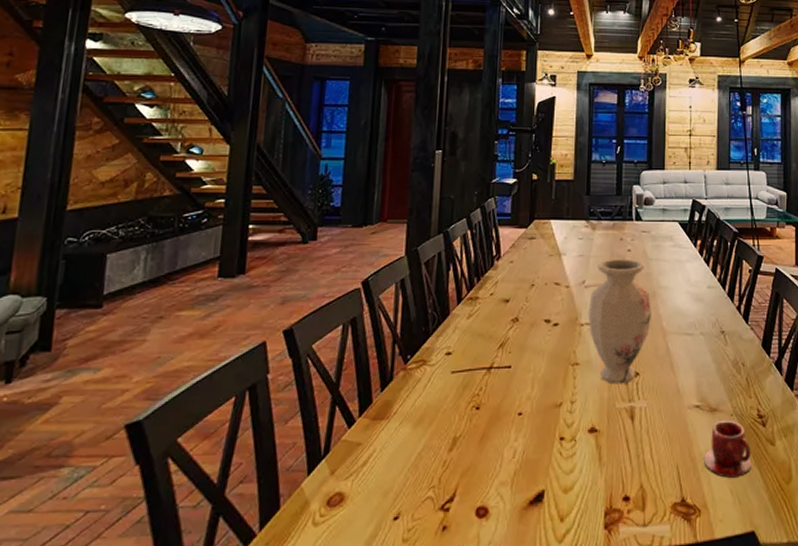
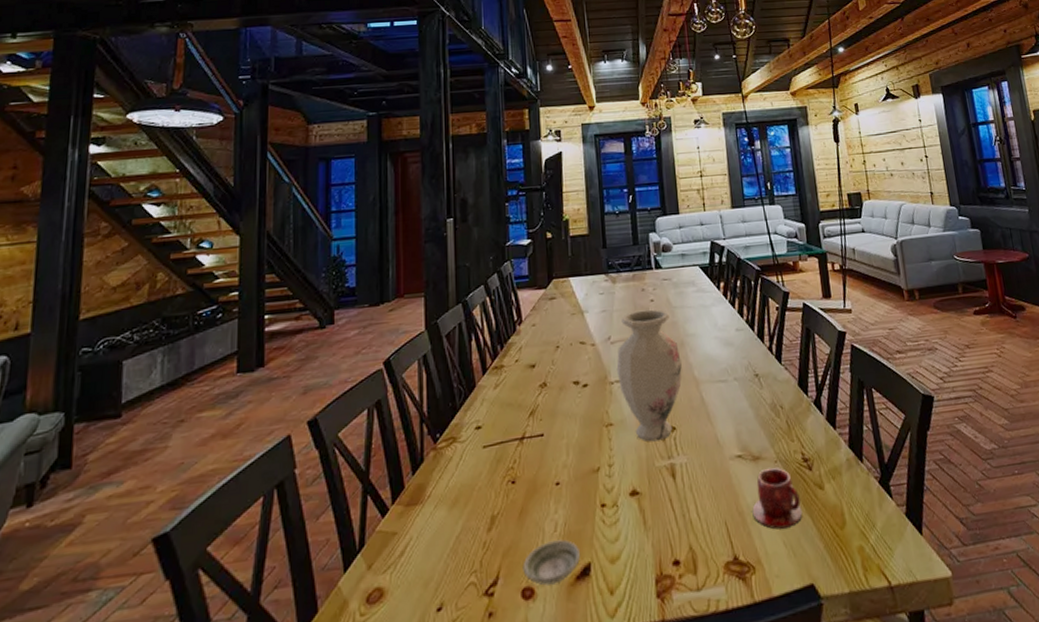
saucer: none [479,466,536,507] -> present [522,539,581,586]

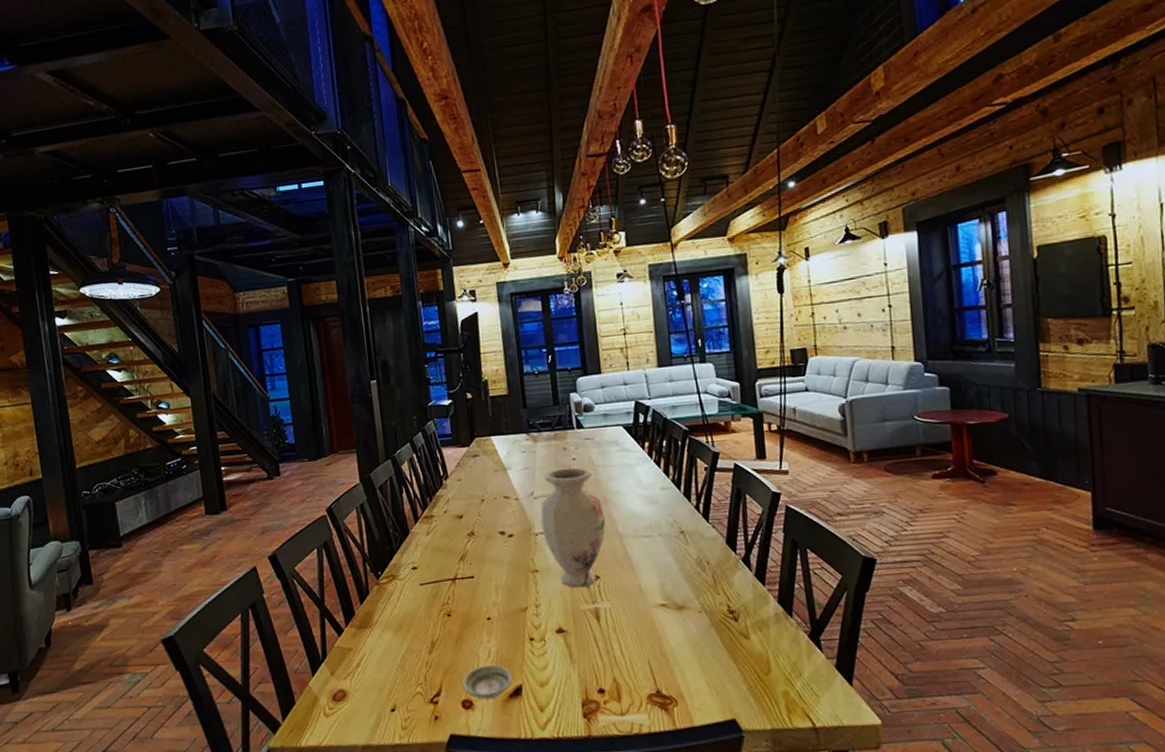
teacup: present [752,467,803,530] -> none [675,616,727,671]

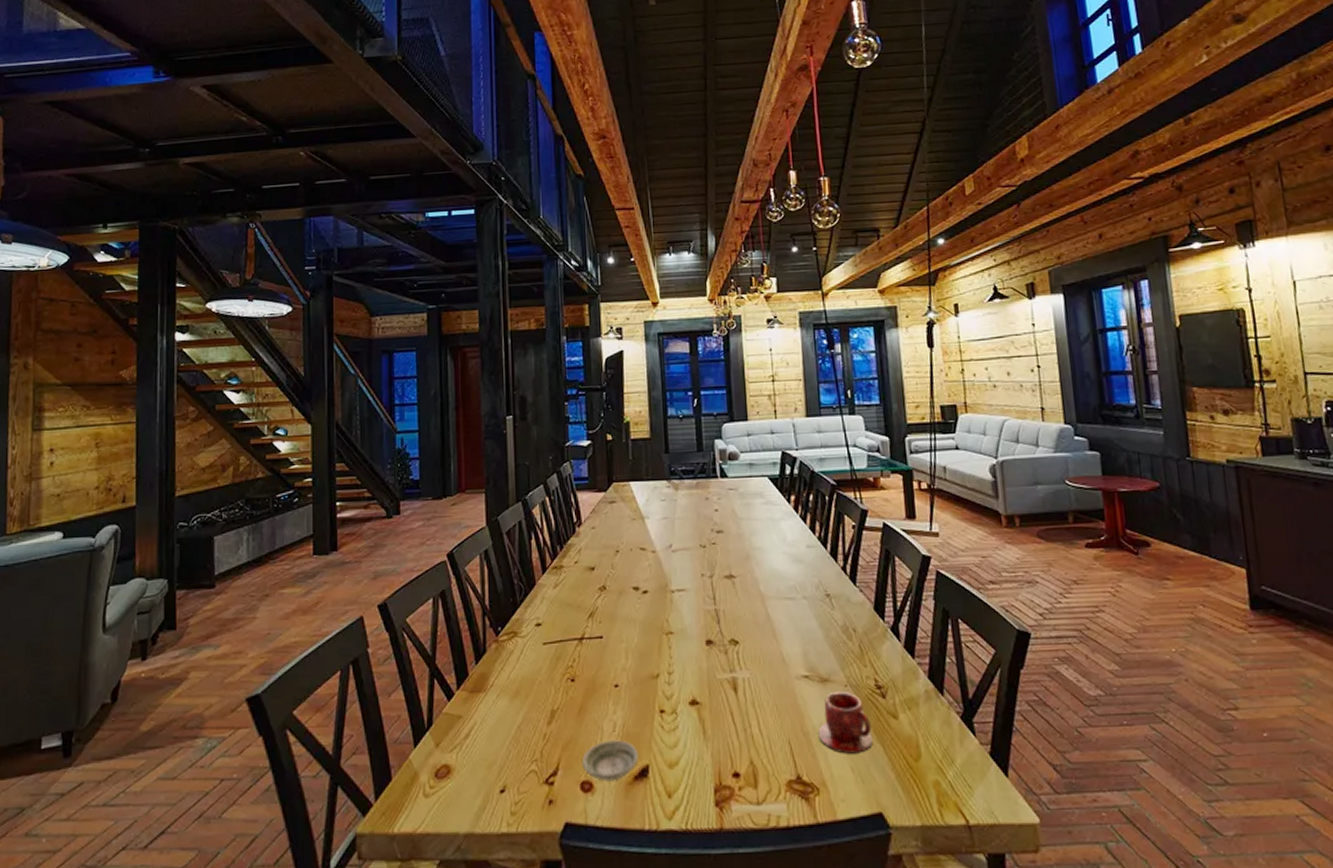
vase: present [540,467,606,588] -> none [677,519,747,654]
teacup: none [675,616,727,671] -> present [818,691,873,754]

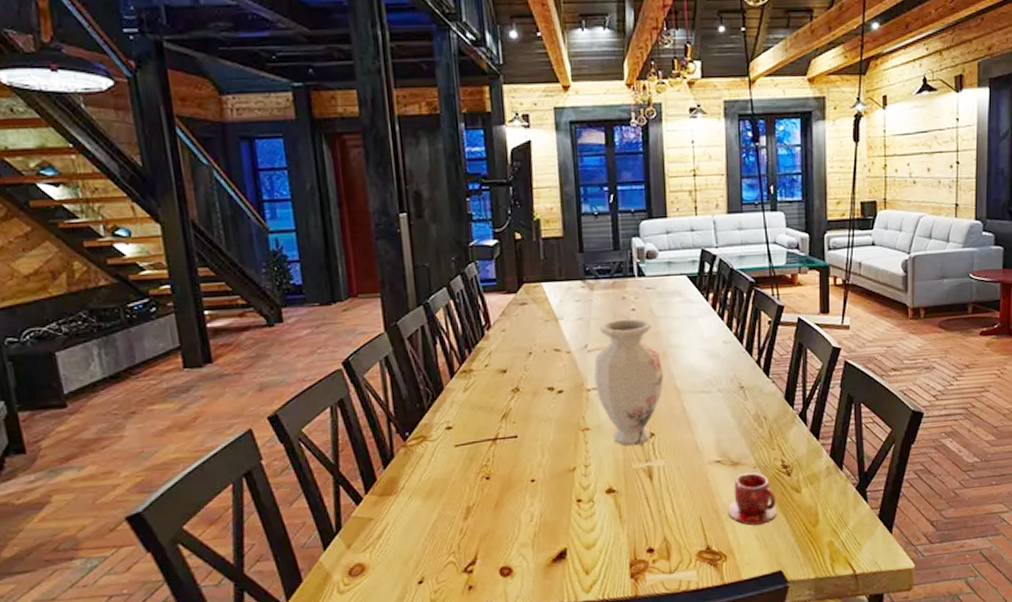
saucer: present [581,740,639,781] -> none [500,528,557,566]
vase: none [677,519,747,654] -> present [593,318,663,446]

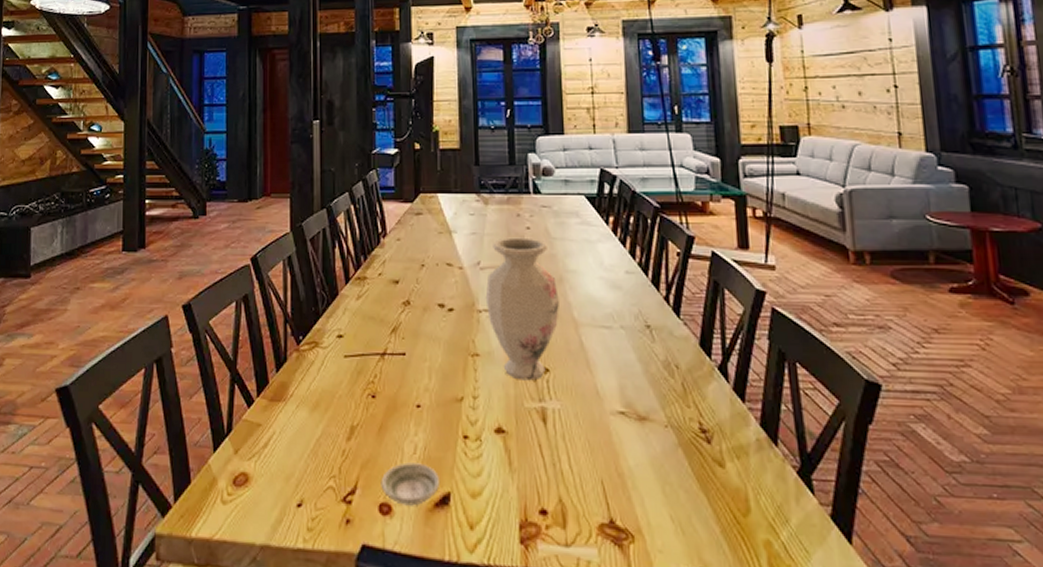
saucer: none [500,528,557,566] -> present [381,462,441,506]
teacup: present [727,472,777,526] -> none [634,431,696,502]

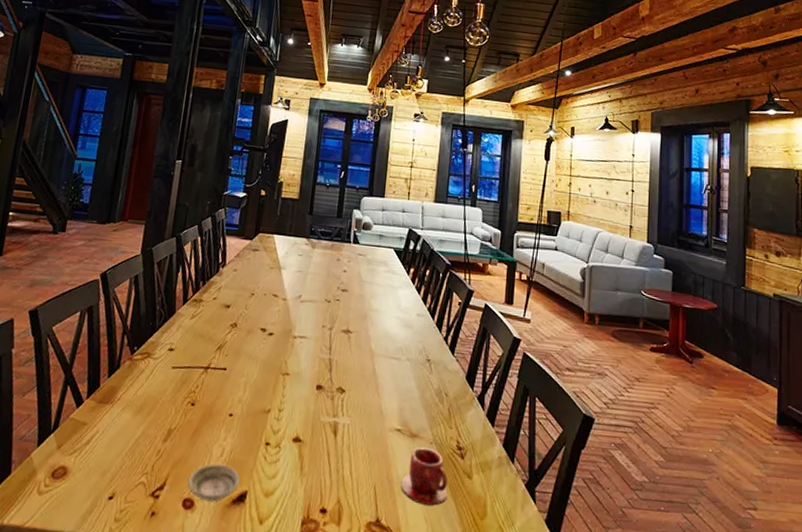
vase: present [485,237,559,381] -> none [301,277,362,399]
teacup: none [634,431,696,502] -> present [401,447,448,506]

